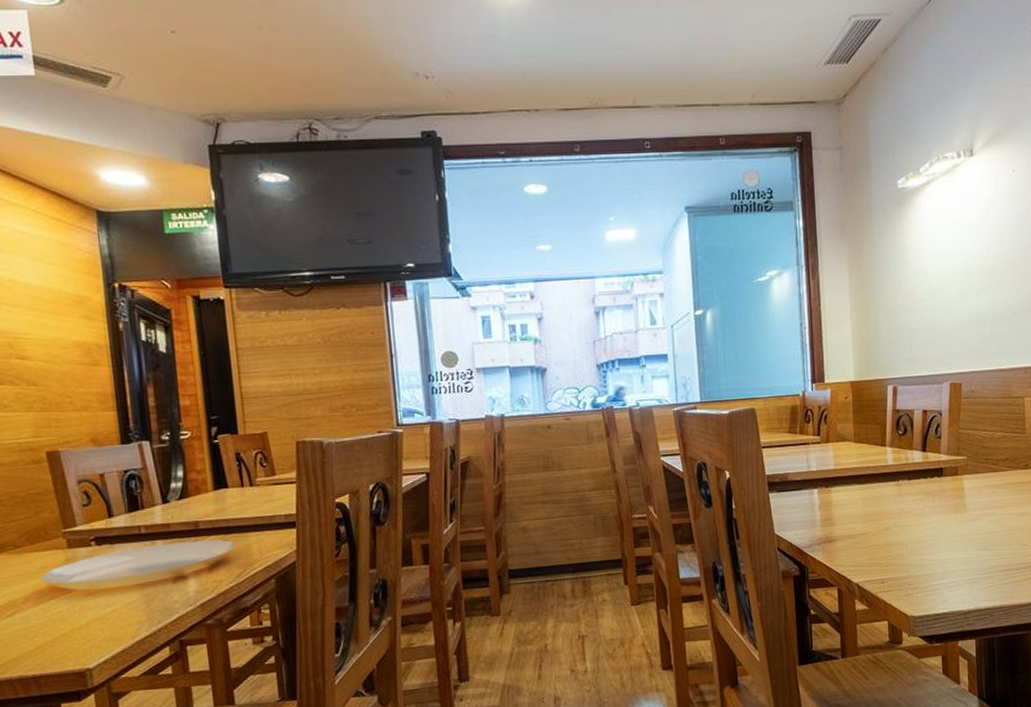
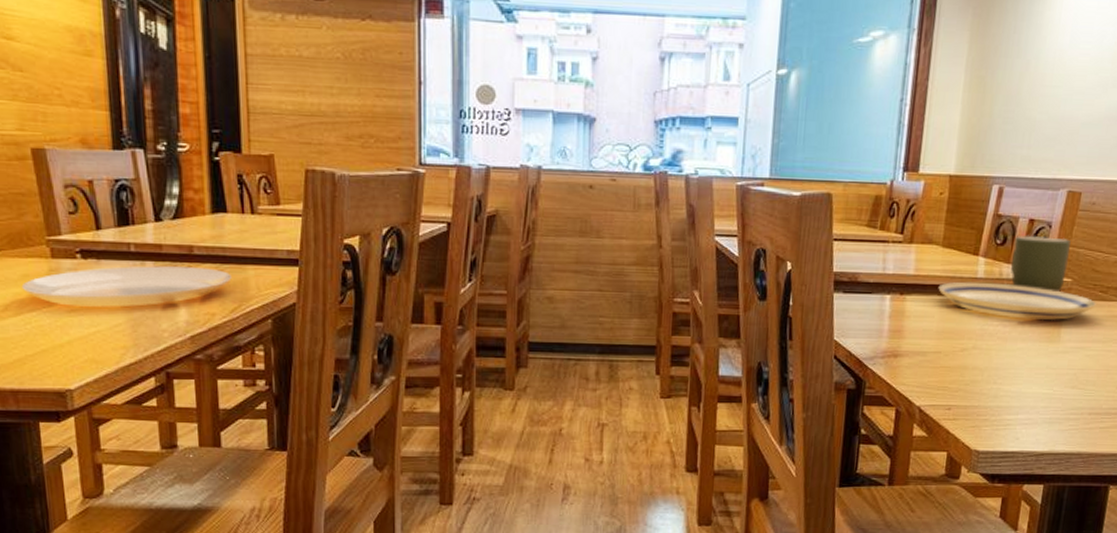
plate: none [856,467,991,496] -> present [938,282,1096,321]
mug: none [913,423,961,470] -> present [1010,235,1071,293]

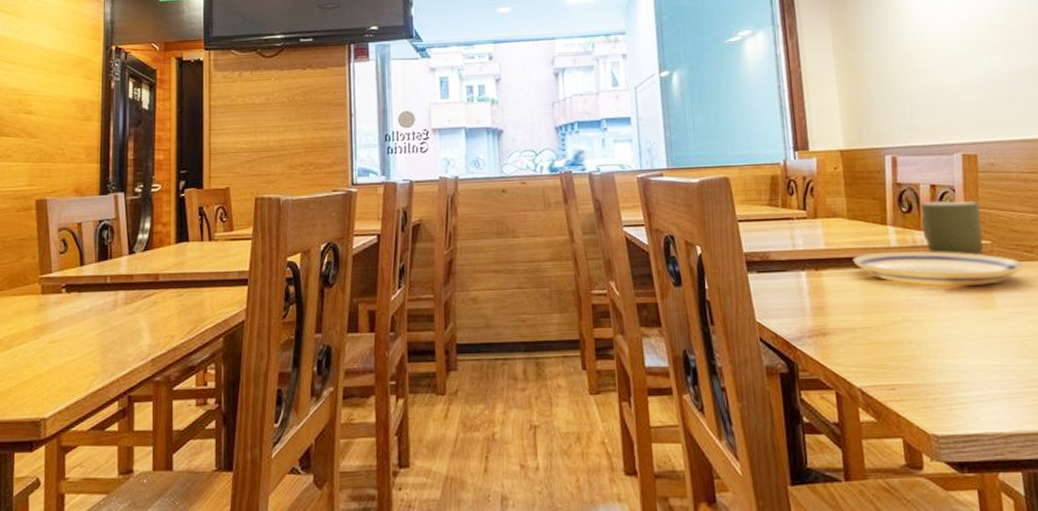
plate: present [21,266,232,307] -> none [14,293,190,337]

